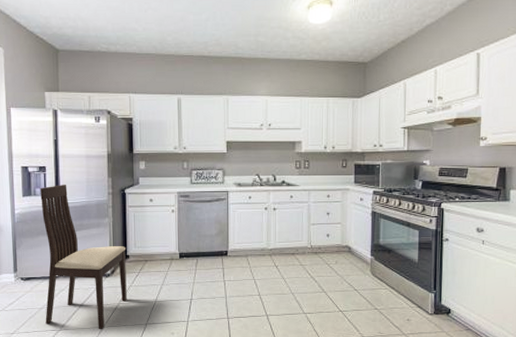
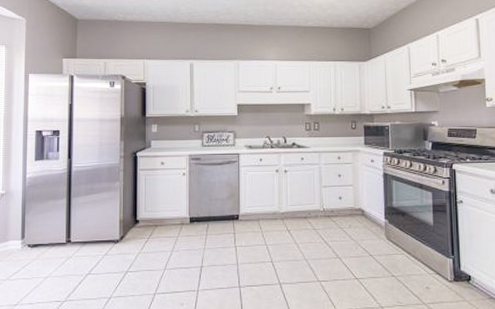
chair: present [40,185,127,329] -> none [50,148,137,300]

